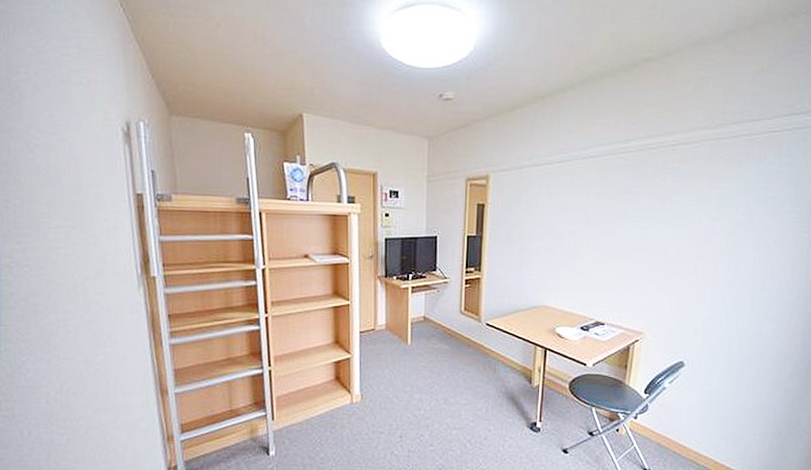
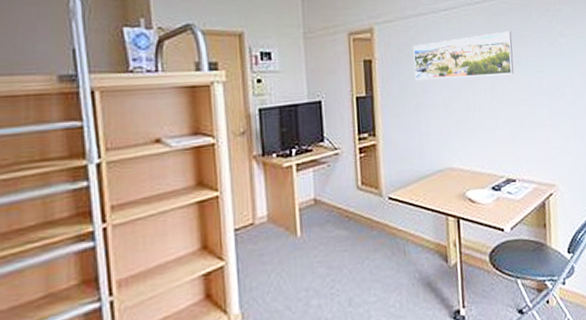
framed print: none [522,186,622,228] -> present [413,31,514,81]

